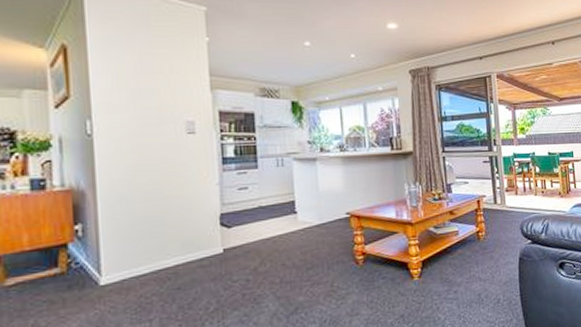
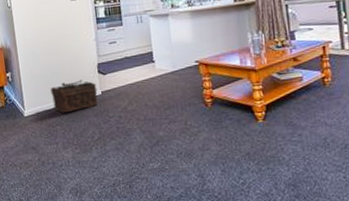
basket: none [146,234,218,278] -> present [50,80,98,113]

